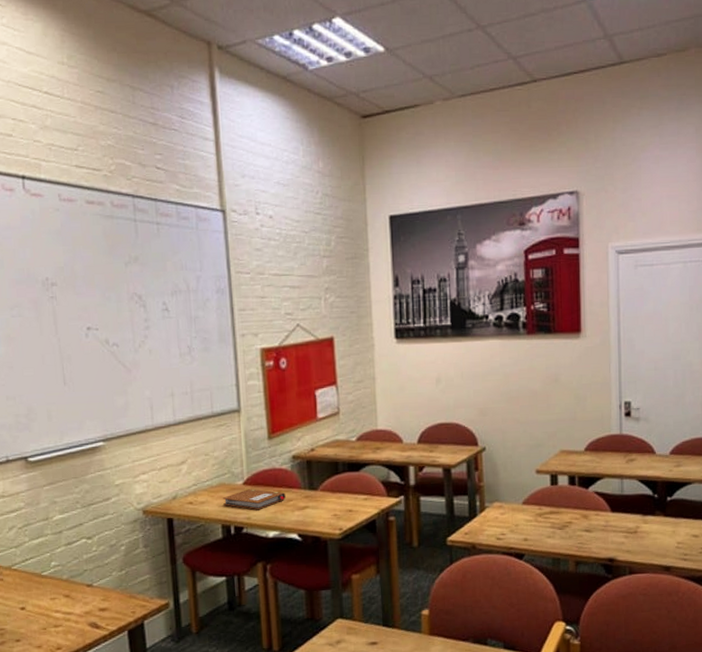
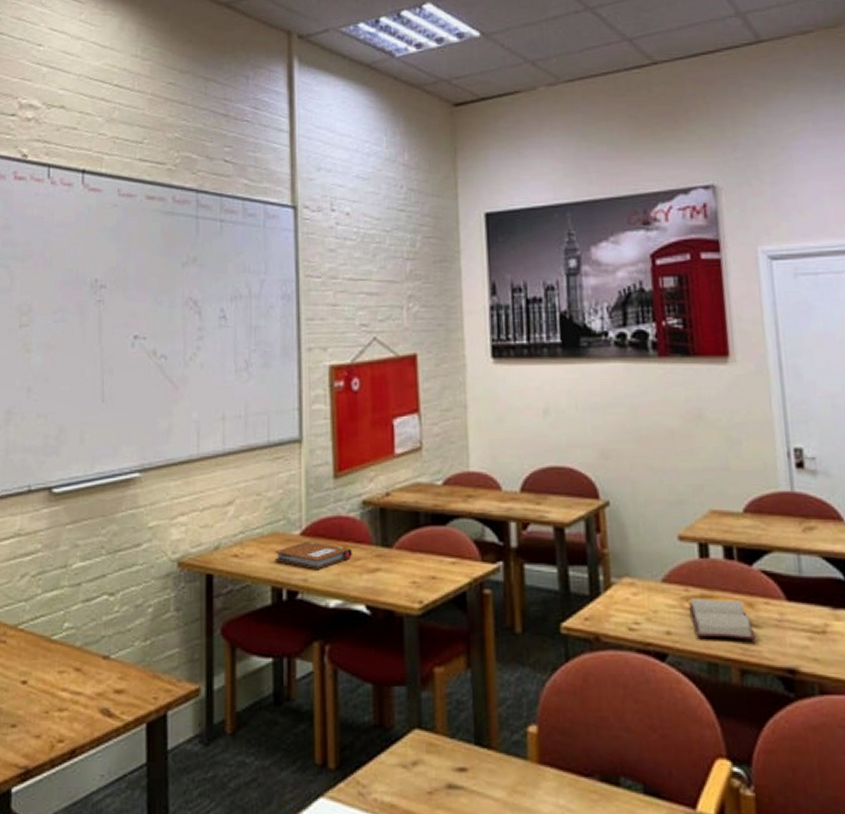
hardback book: none [541,514,588,541] -> present [689,598,756,640]

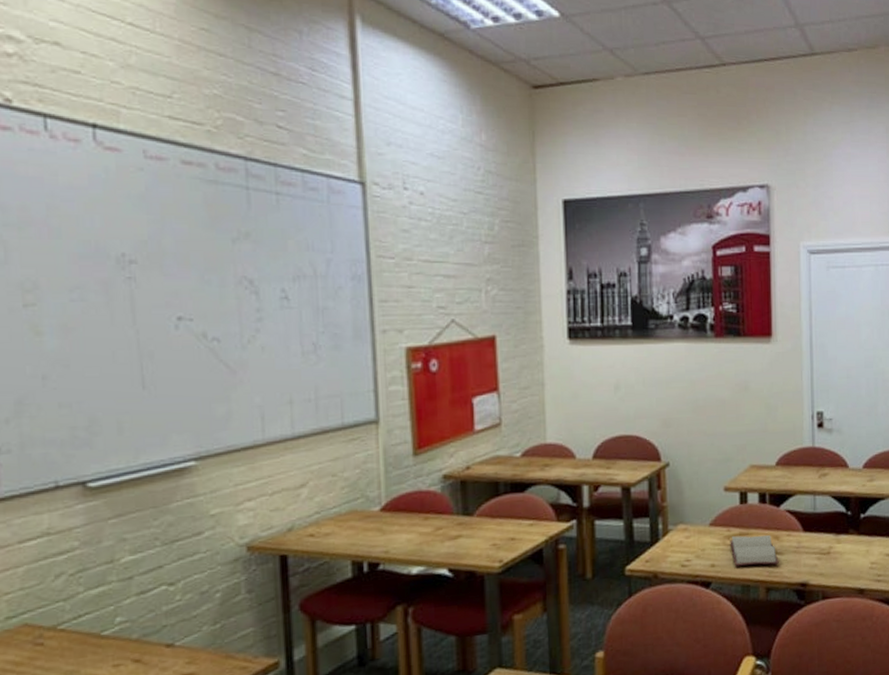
notebook: present [275,541,352,570] -> none [354,516,434,542]

